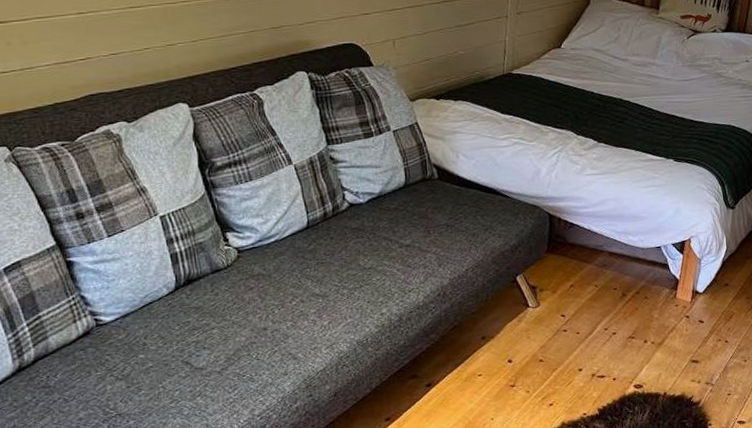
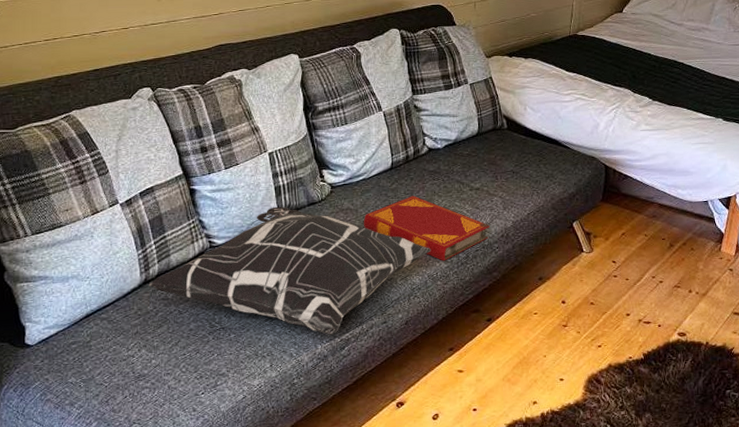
decorative pillow: none [23,275,359,413] -> present [148,206,431,335]
hardback book: none [279,256,424,326] -> present [364,196,490,261]

